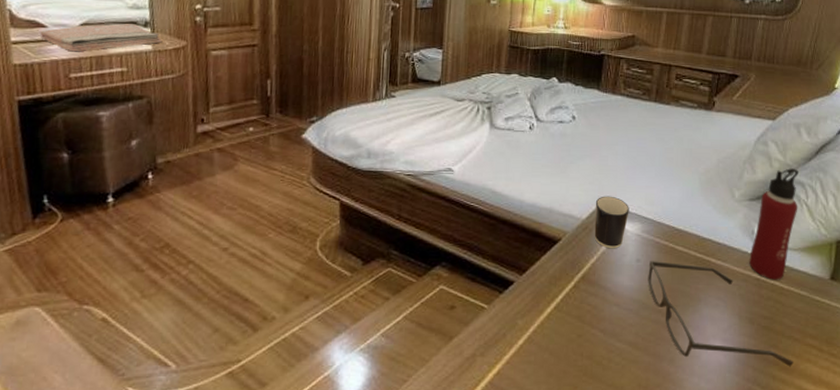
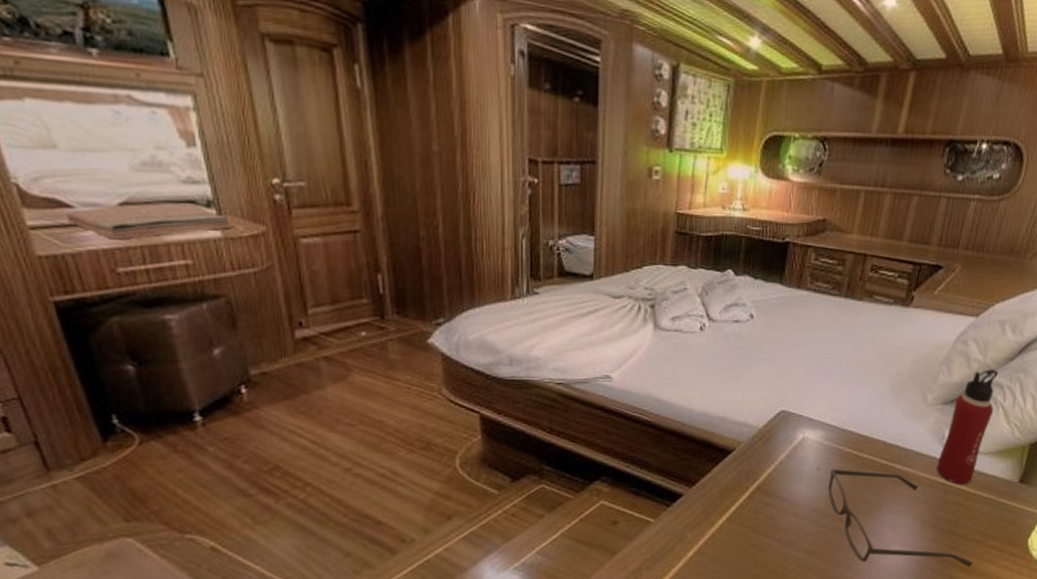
mug: present [594,196,629,249] -> none [772,402,812,458]

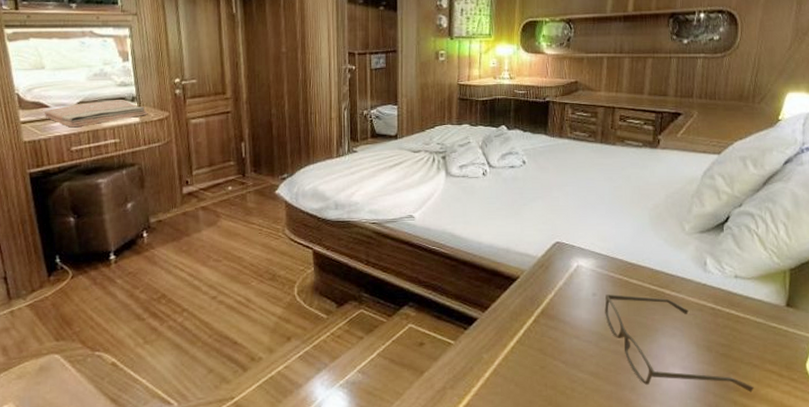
water bottle: present [937,369,998,485] -> none [703,200,749,309]

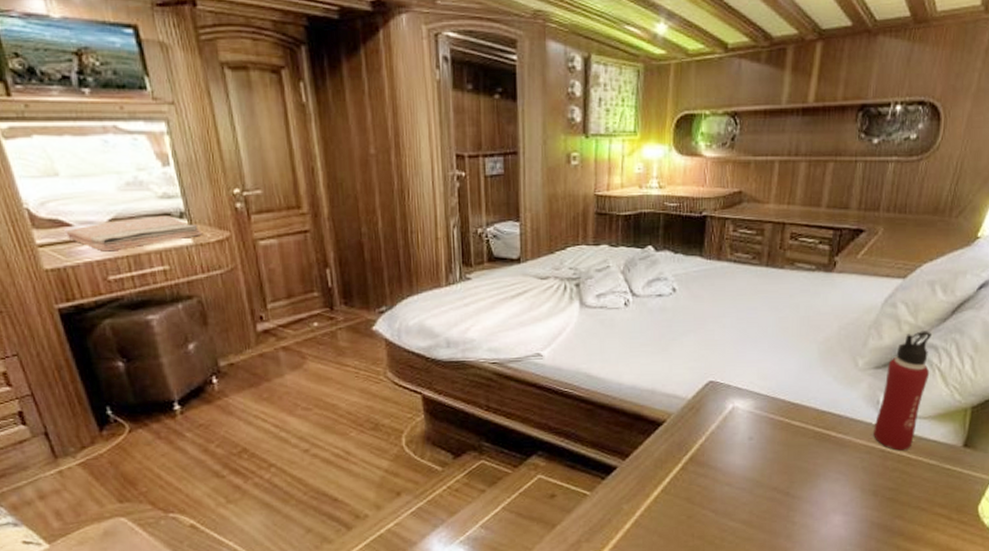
eyeglasses: present [604,294,754,392] -> none [762,438,920,537]
water bottle: none [703,200,749,309] -> present [873,331,931,451]

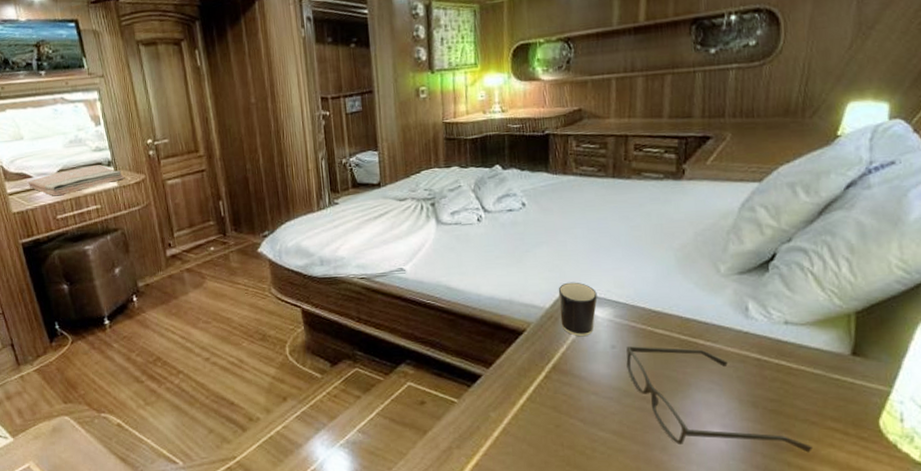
mug: none [702,372,740,428] -> present [558,282,597,337]
eyeglasses: none [762,438,920,537] -> present [626,346,813,453]
water bottle: present [873,331,931,451] -> none [745,233,802,359]

